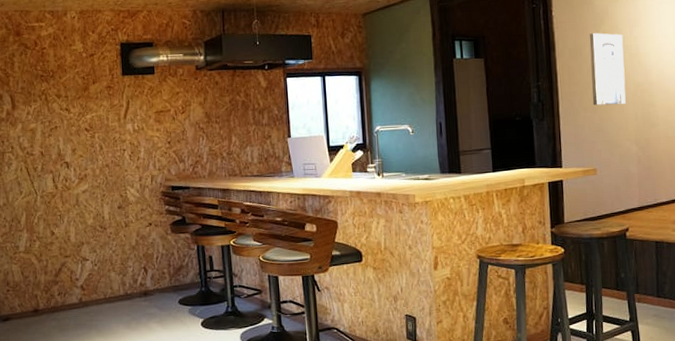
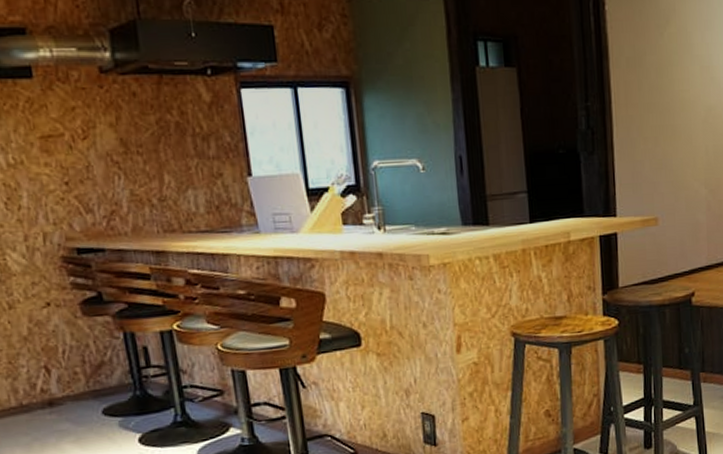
wall art: present [589,33,626,106] -> none [651,36,695,135]

